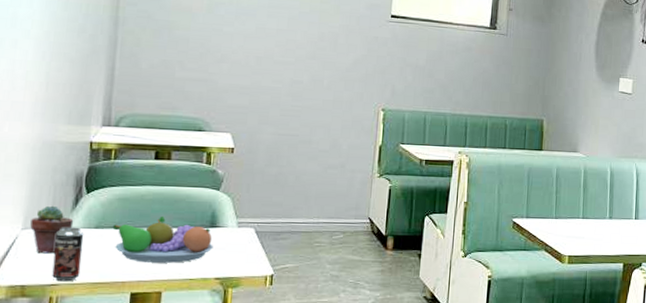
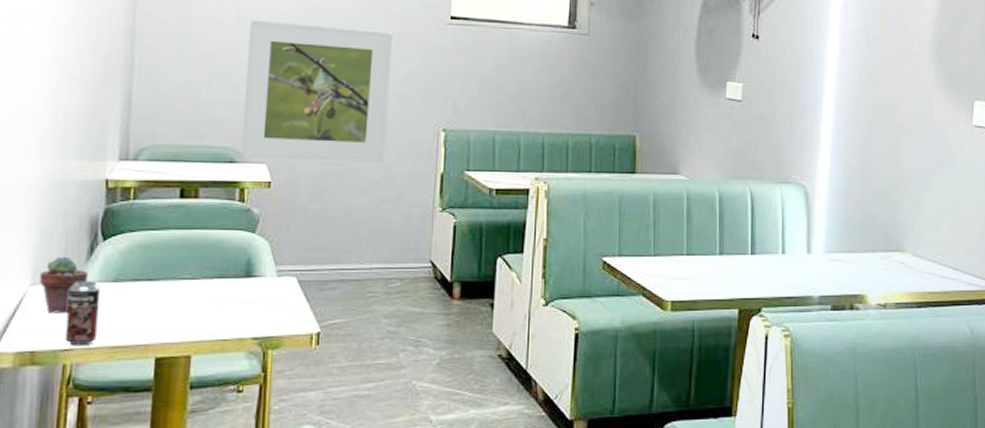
fruit bowl: present [112,215,213,263] -> none [133,265,249,321]
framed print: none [208,11,342,135] -> present [240,19,394,162]

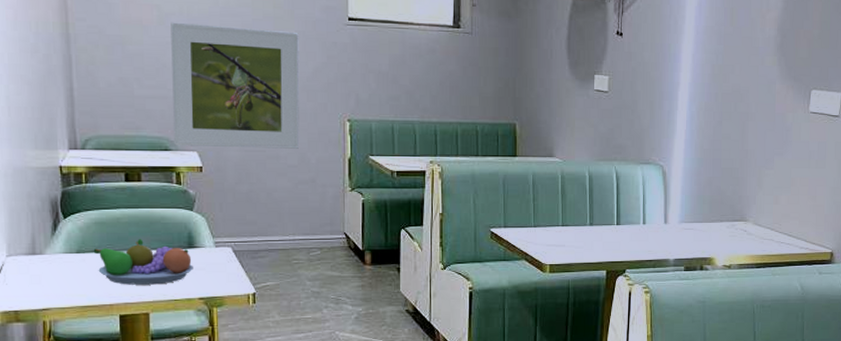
potted succulent: present [40,256,89,313] -> none [14,232,55,280]
beverage can: present [65,281,101,346] -> none [40,252,69,306]
fruit bowl: none [133,265,249,321] -> present [93,238,193,285]

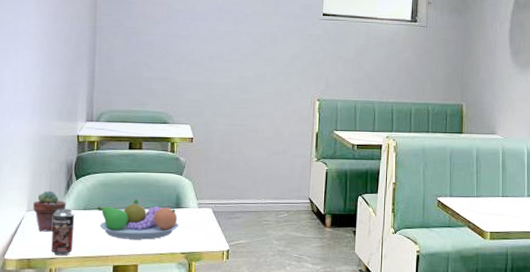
potted succulent: none [14,232,55,280] -> present [33,190,67,232]
beverage can: none [40,252,69,306] -> present [51,209,75,256]
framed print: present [170,22,300,149] -> none [171,17,281,124]

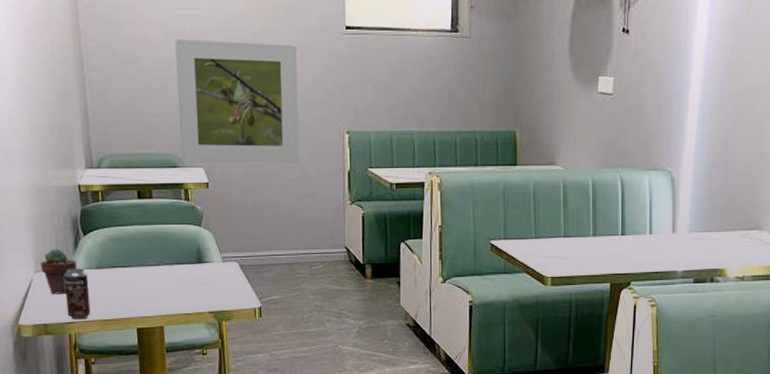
fruit bowl: present [97,198,179,240] -> none [111,254,203,299]
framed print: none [171,17,281,124] -> present [175,38,300,163]

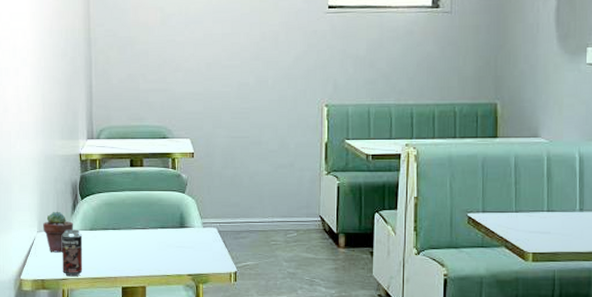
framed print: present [175,38,300,163] -> none [170,21,282,135]

